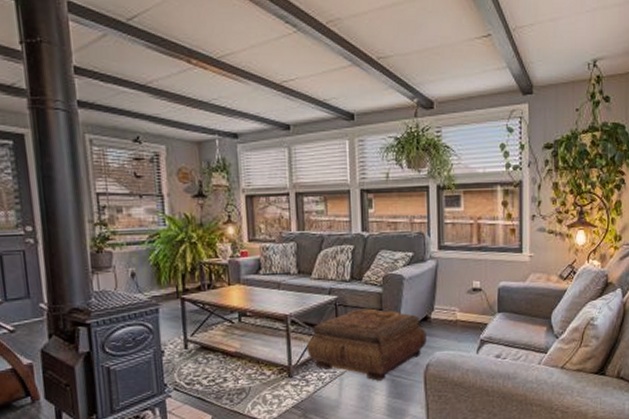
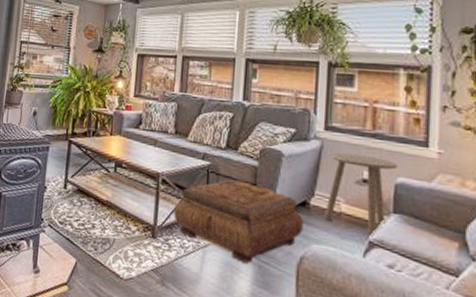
side table: none [443,267,500,337] -> present [323,153,398,238]

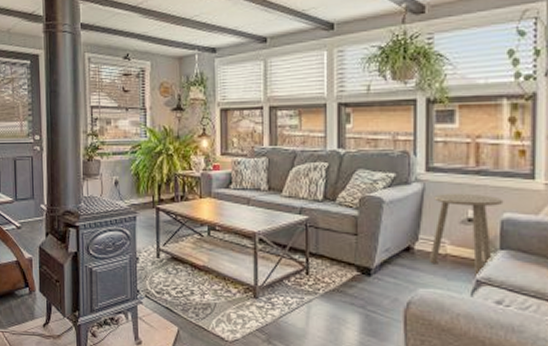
ottoman: present [173,179,303,264] -> none [274,232,408,314]

